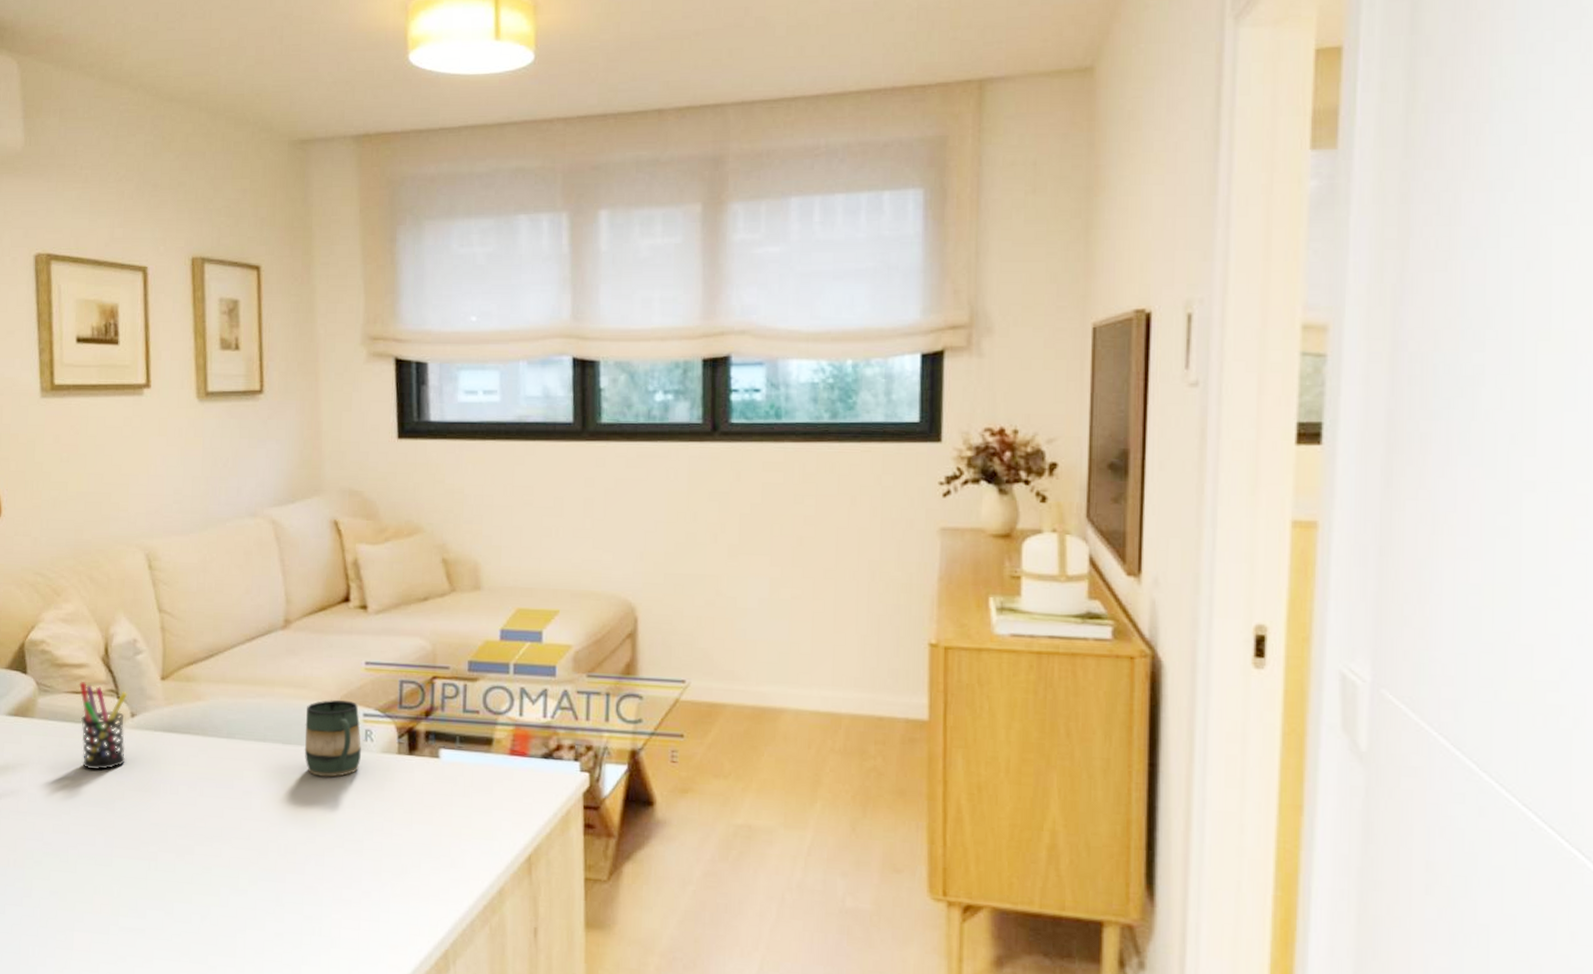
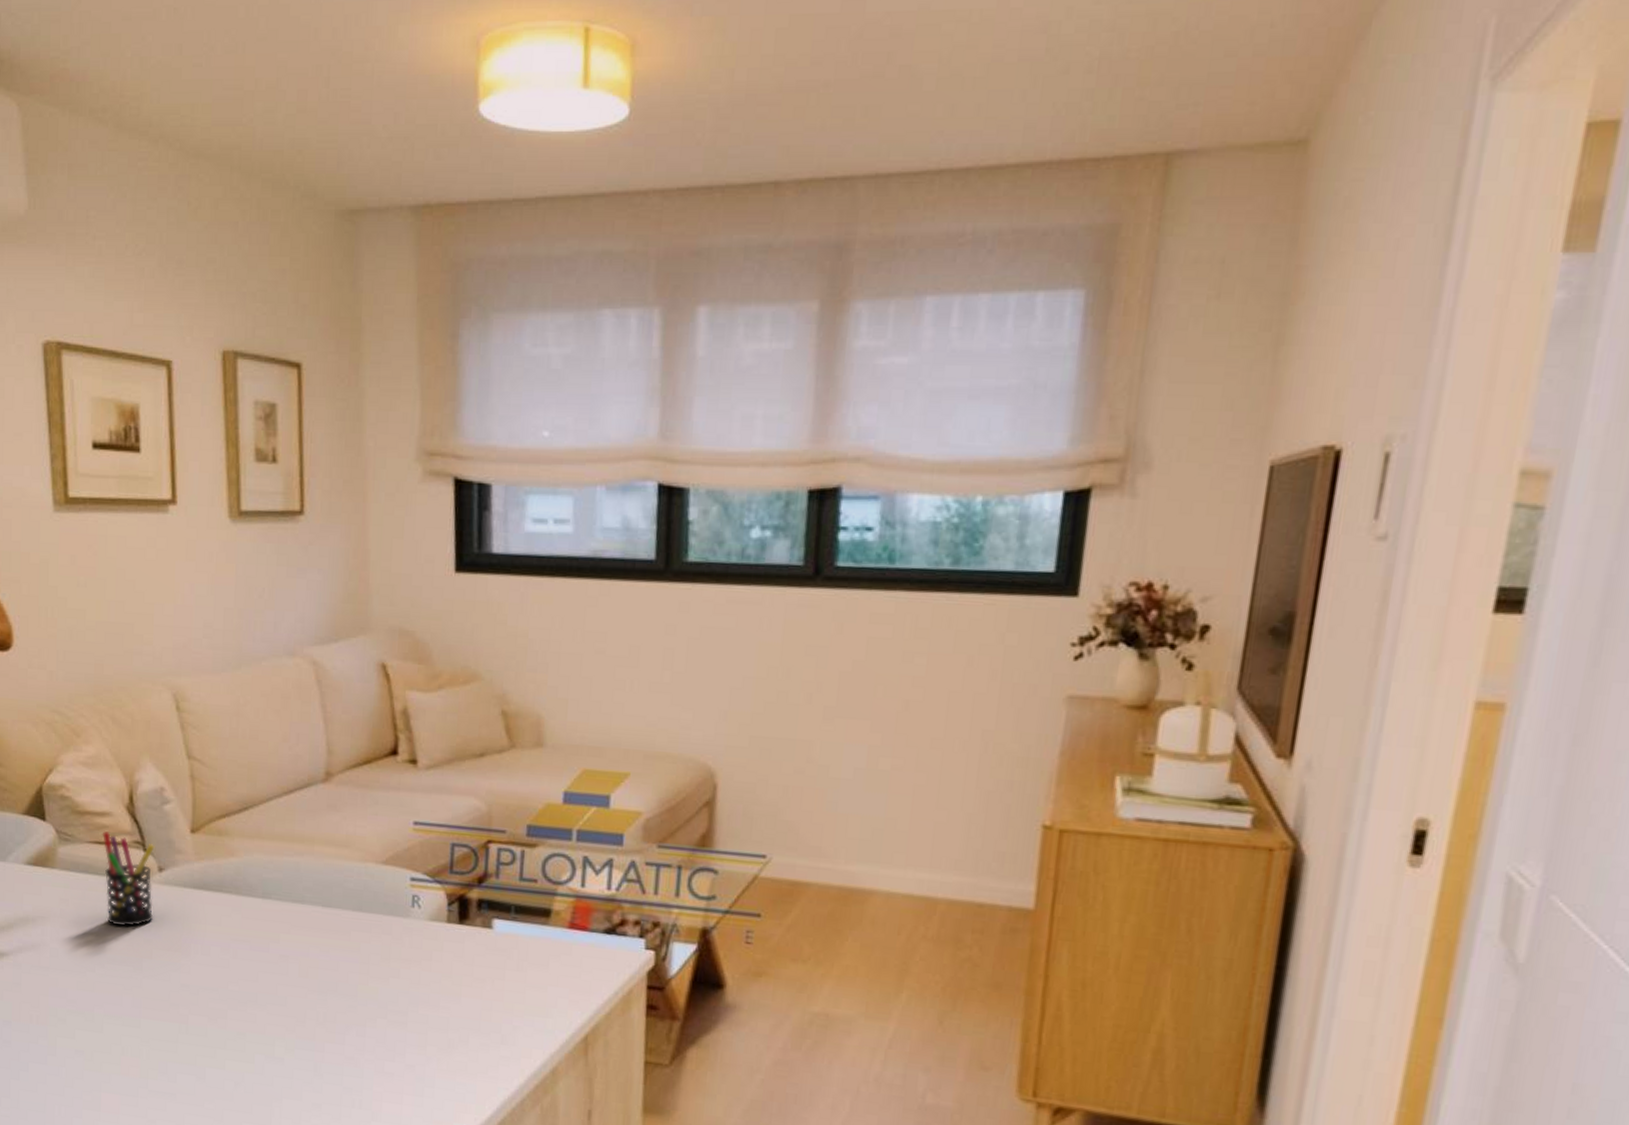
mug: present [304,699,361,777] -> none [345,861,408,944]

